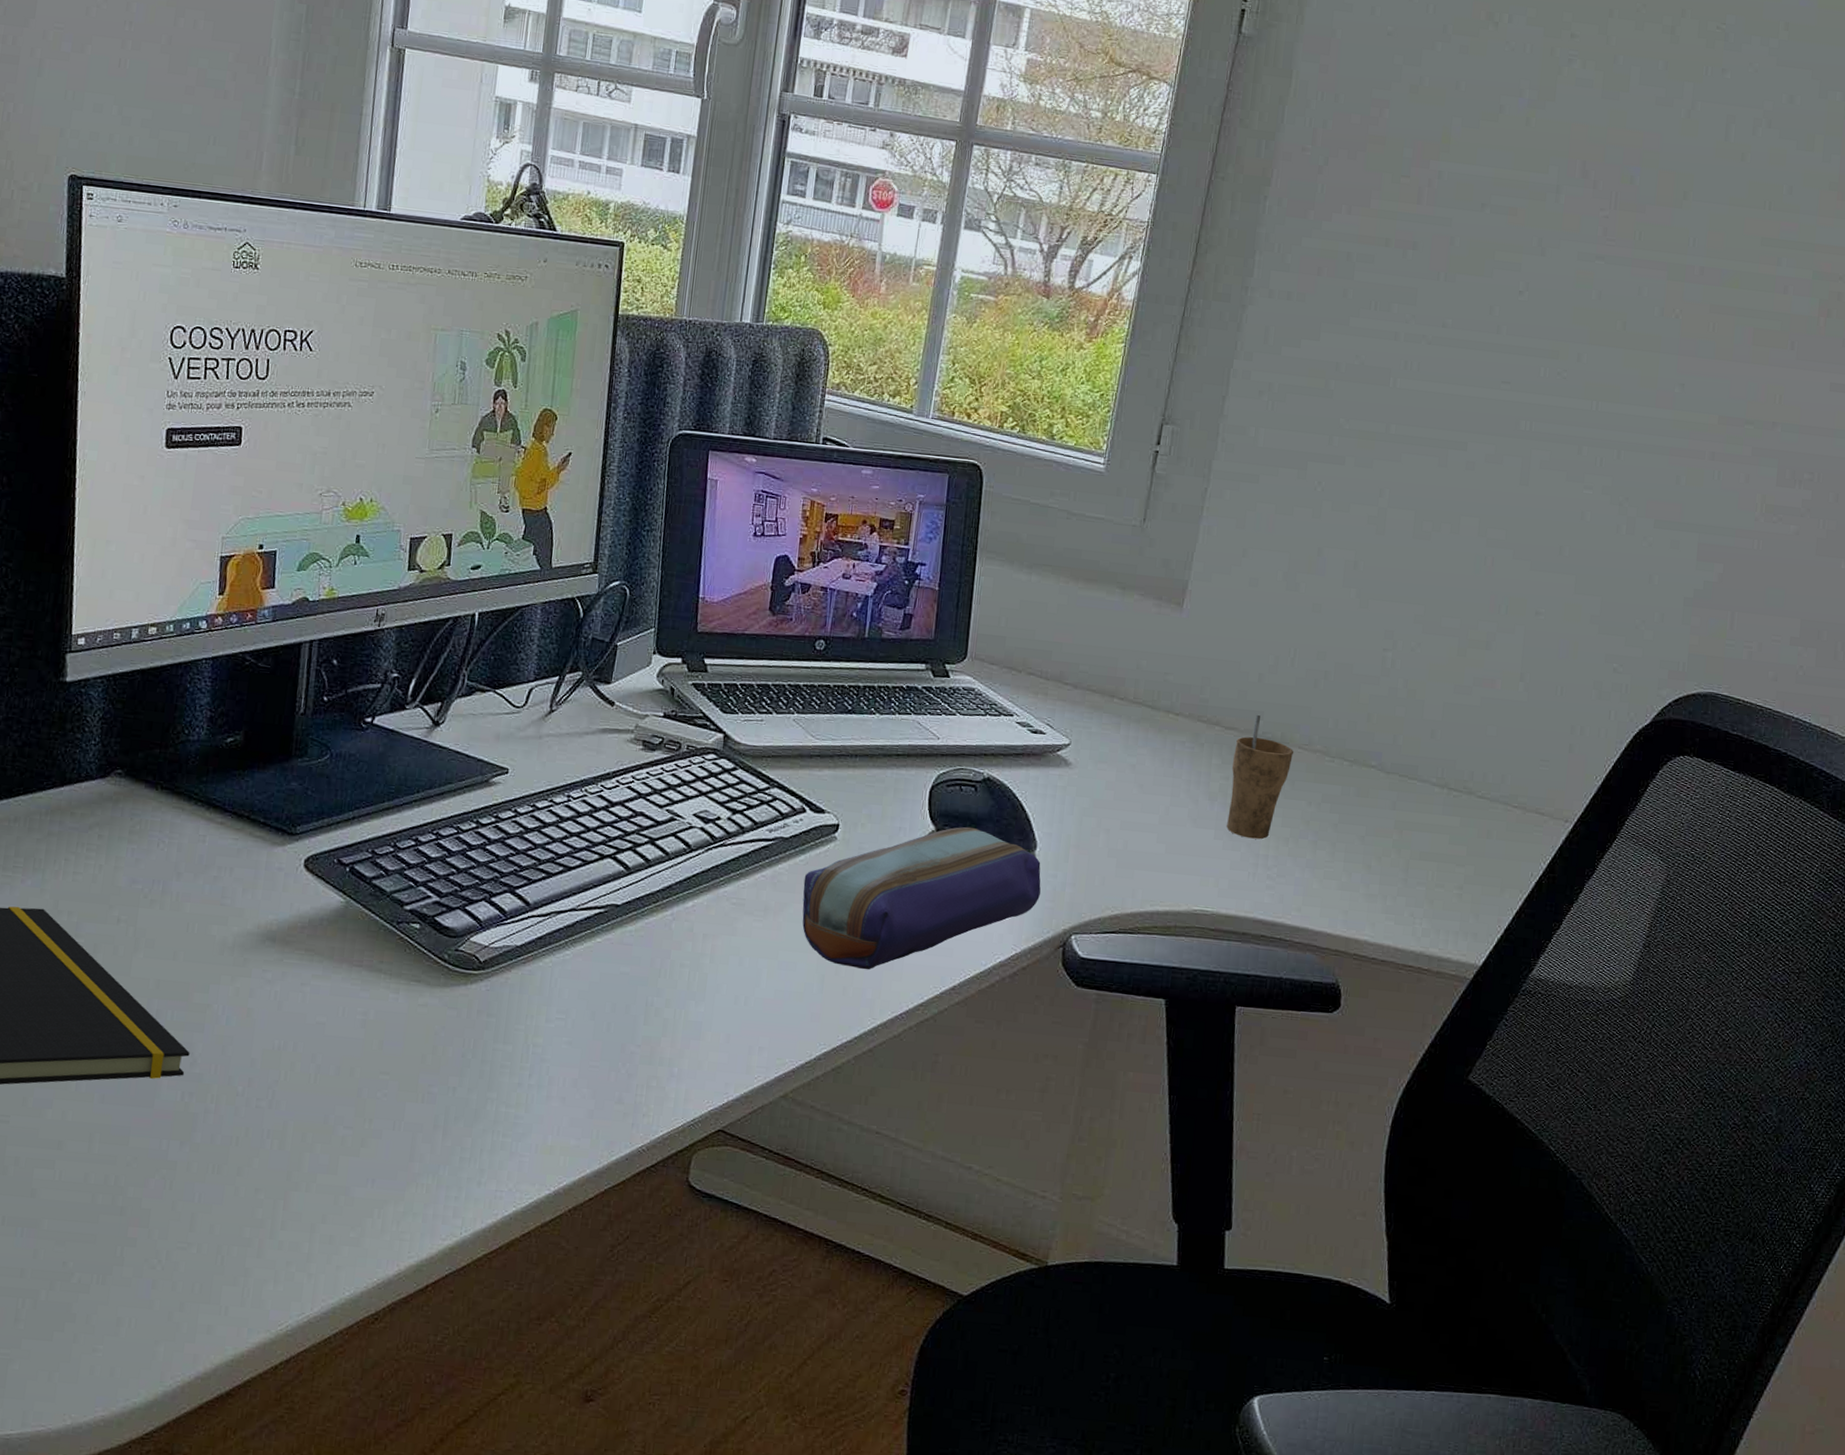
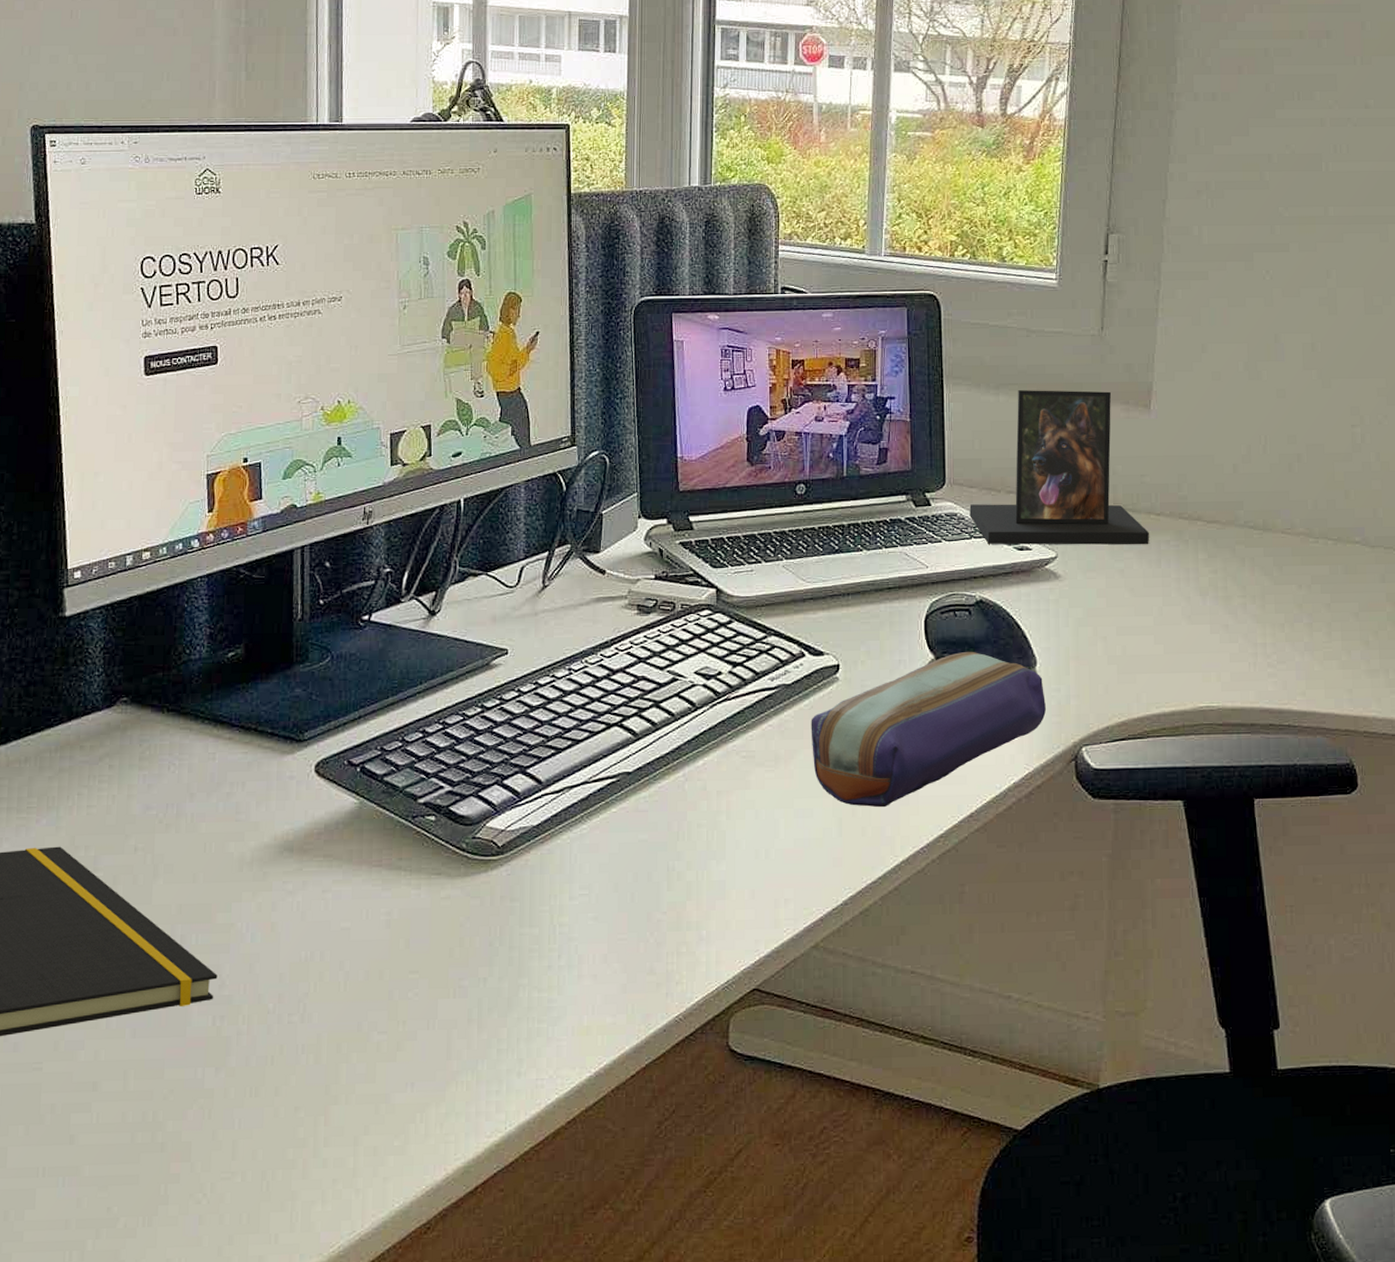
photo frame: none [987,572,1166,744] -> present [969,390,1150,545]
cup: present [1227,715,1294,840] -> none [1219,506,1278,629]

